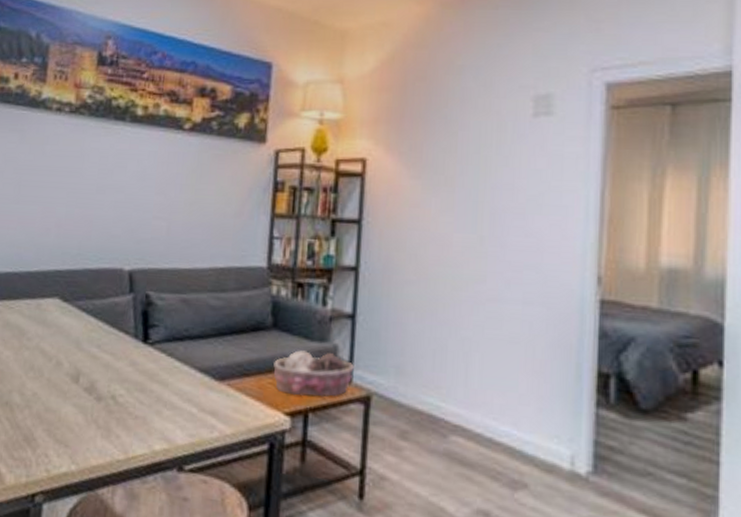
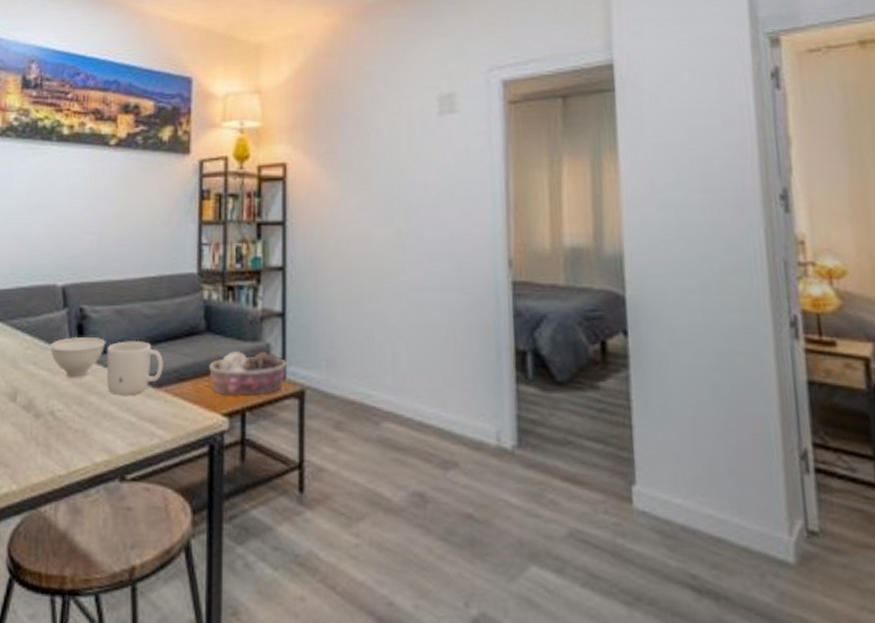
bowl: none [114,323,171,364] -> present [49,337,106,378]
mug: none [169,330,229,386] -> present [106,340,165,395]

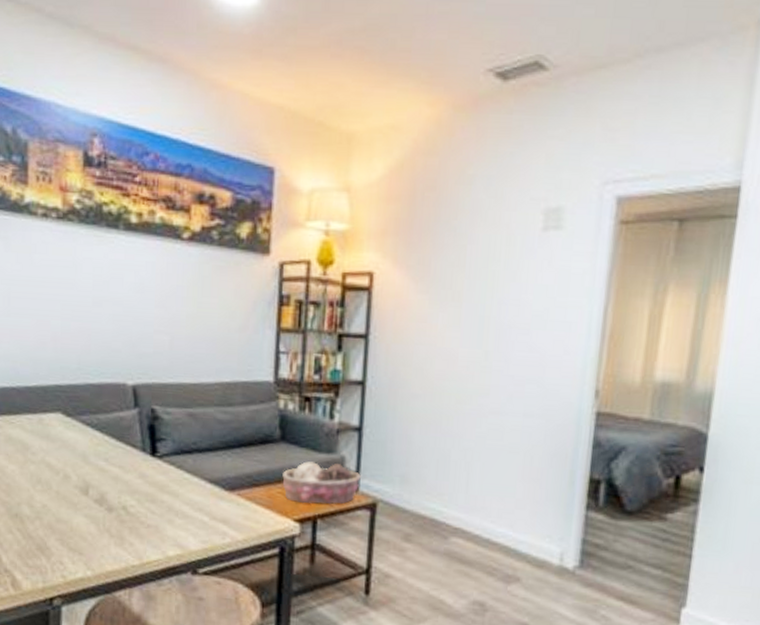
bowl: present [49,337,106,378] -> none [120,437,178,477]
mug: present [106,340,165,395] -> none [179,444,238,496]

